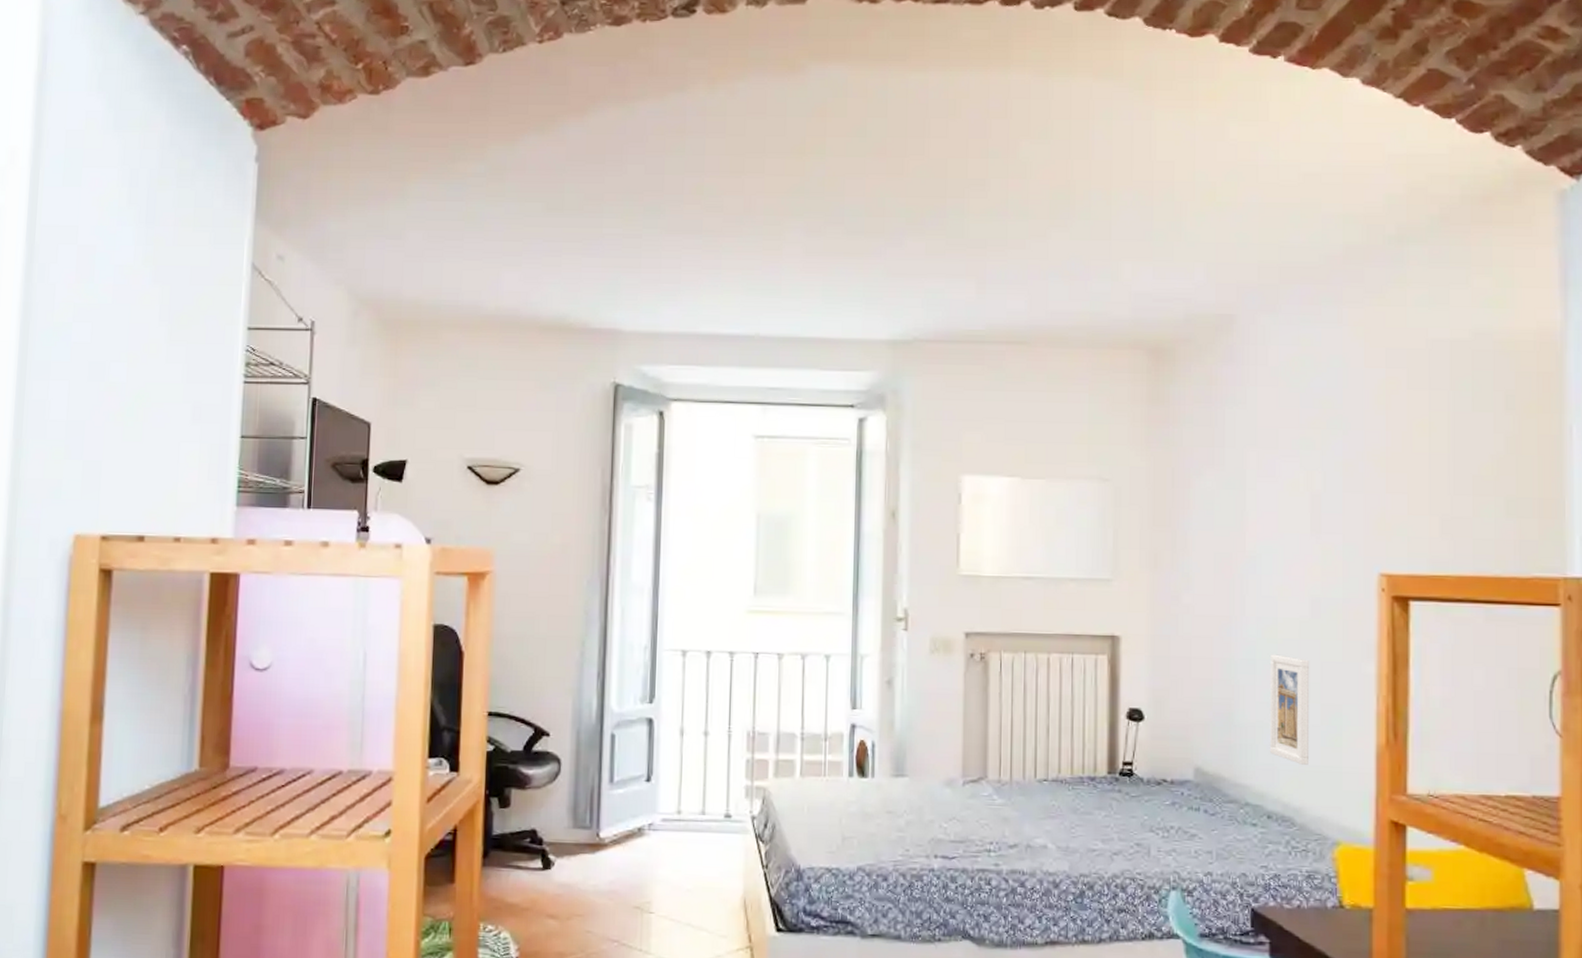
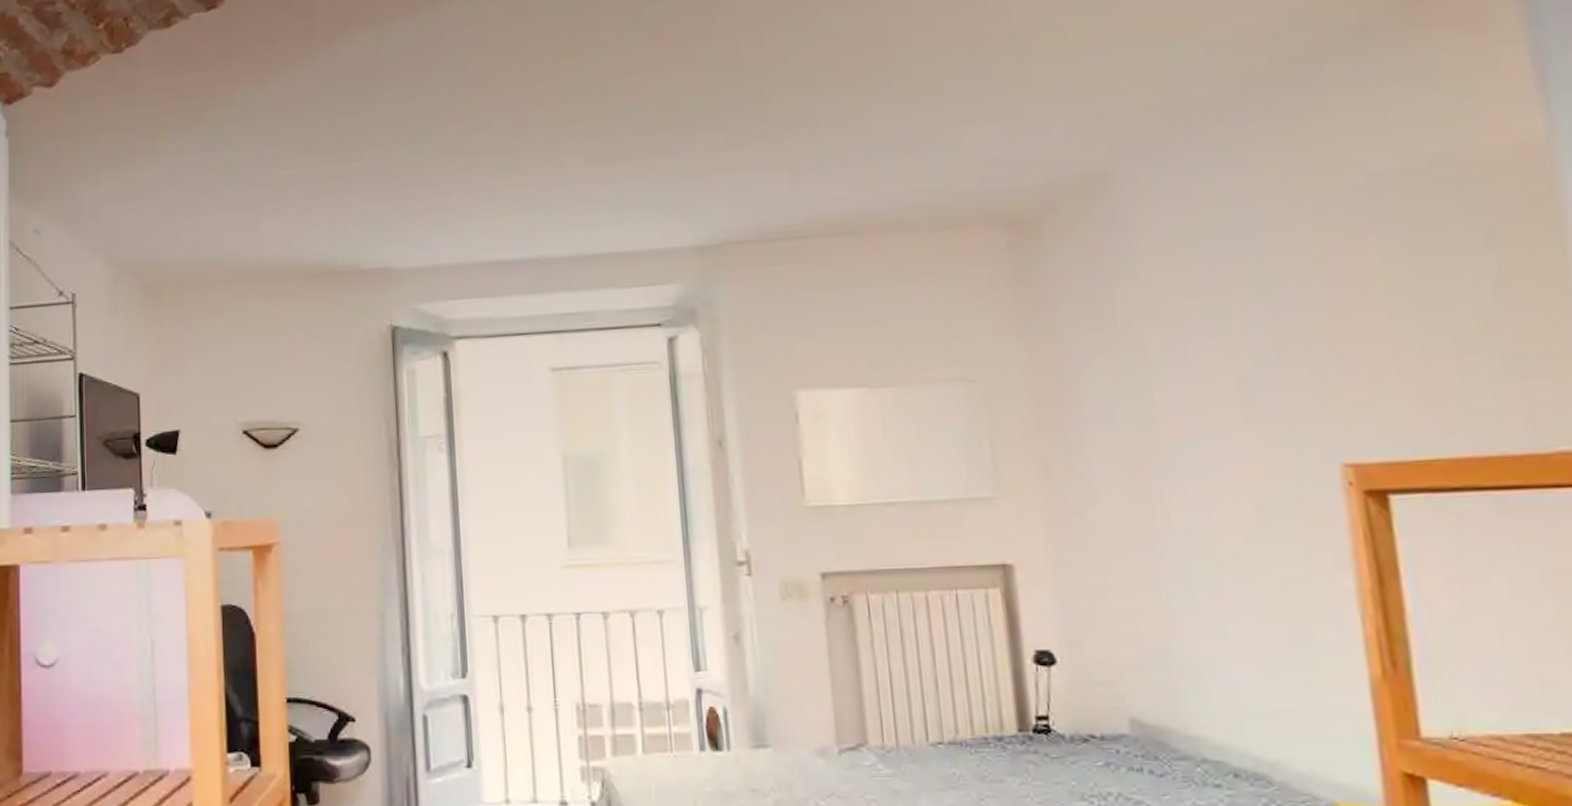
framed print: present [1269,654,1310,765] -> none [1211,573,1280,708]

